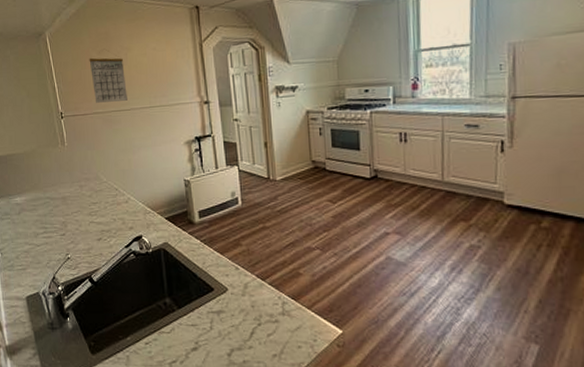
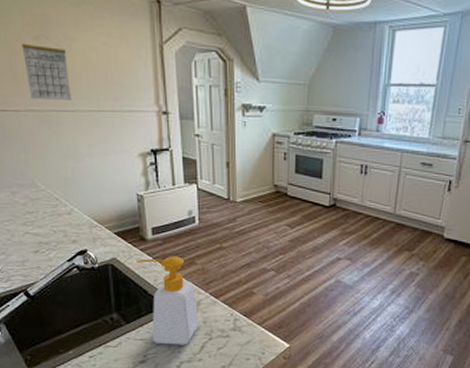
soap bottle: none [186,238,247,331] -> present [136,256,199,345]

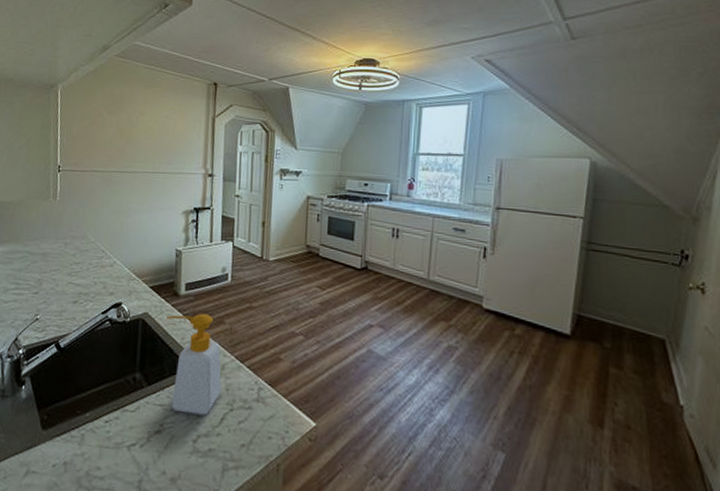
calendar: present [21,37,71,100] -> none [97,112,133,163]

